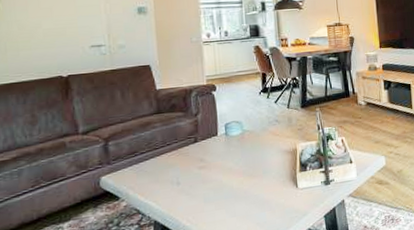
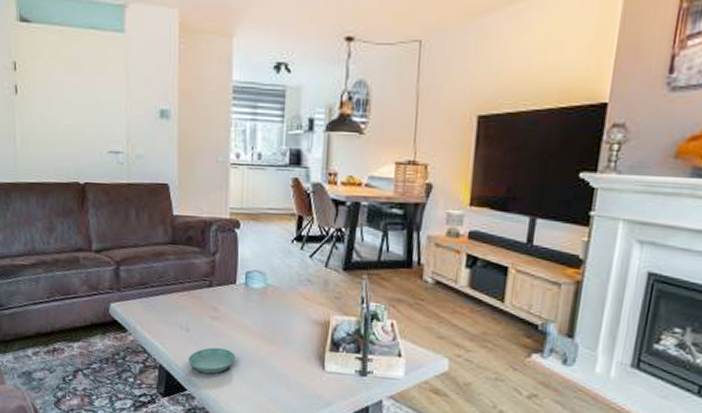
saucer: none [180,191,224,218] -> present [187,347,236,374]

